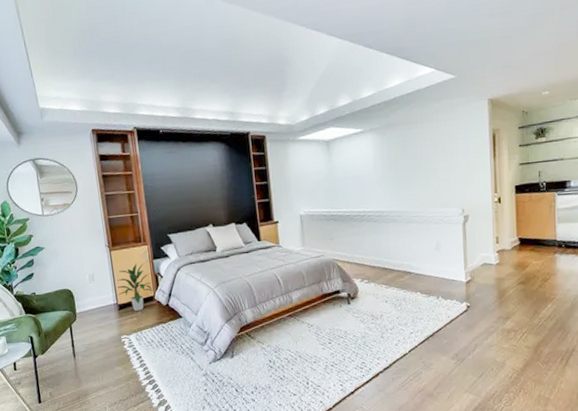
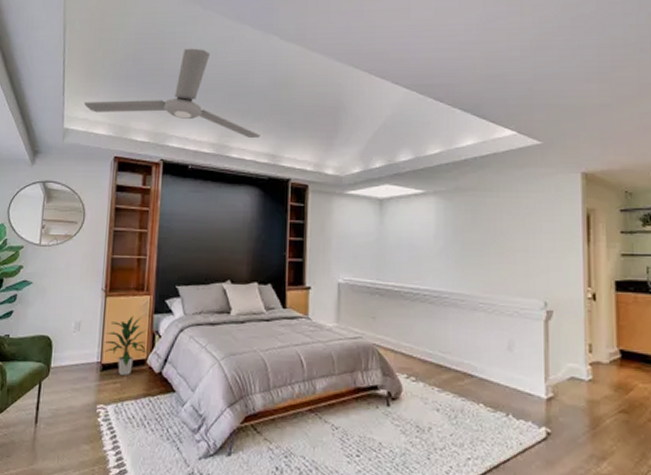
ceiling fan: none [52,18,218,100] -> present [83,48,260,139]

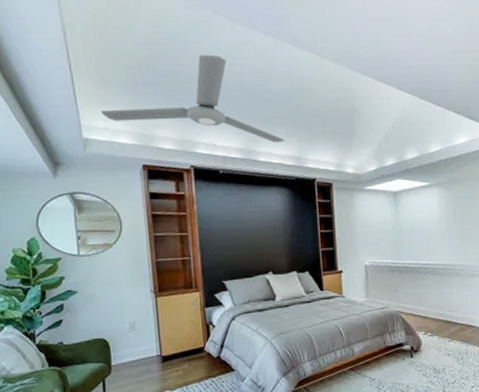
indoor plant: present [104,315,146,376] -> none [161,311,203,364]

